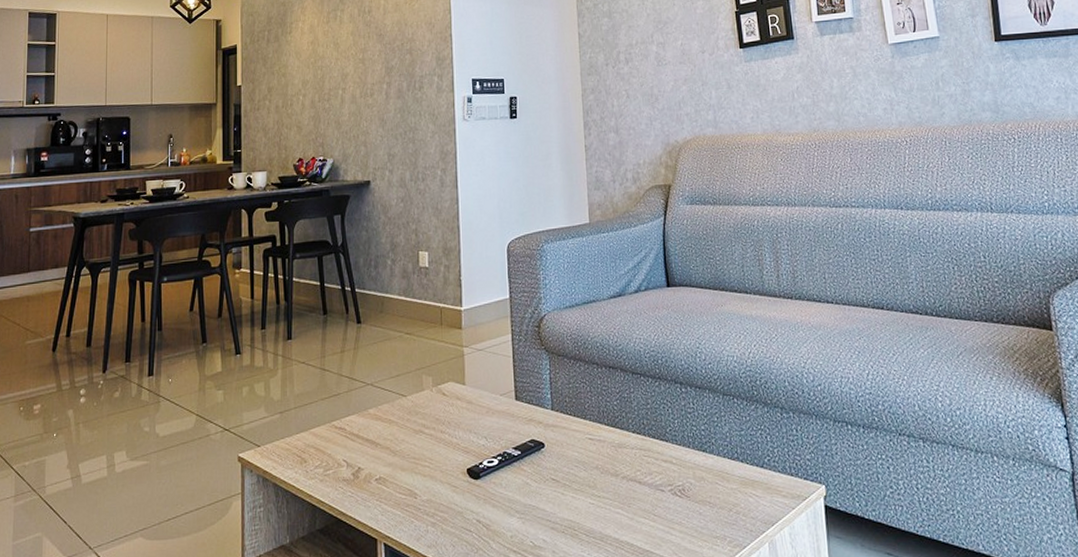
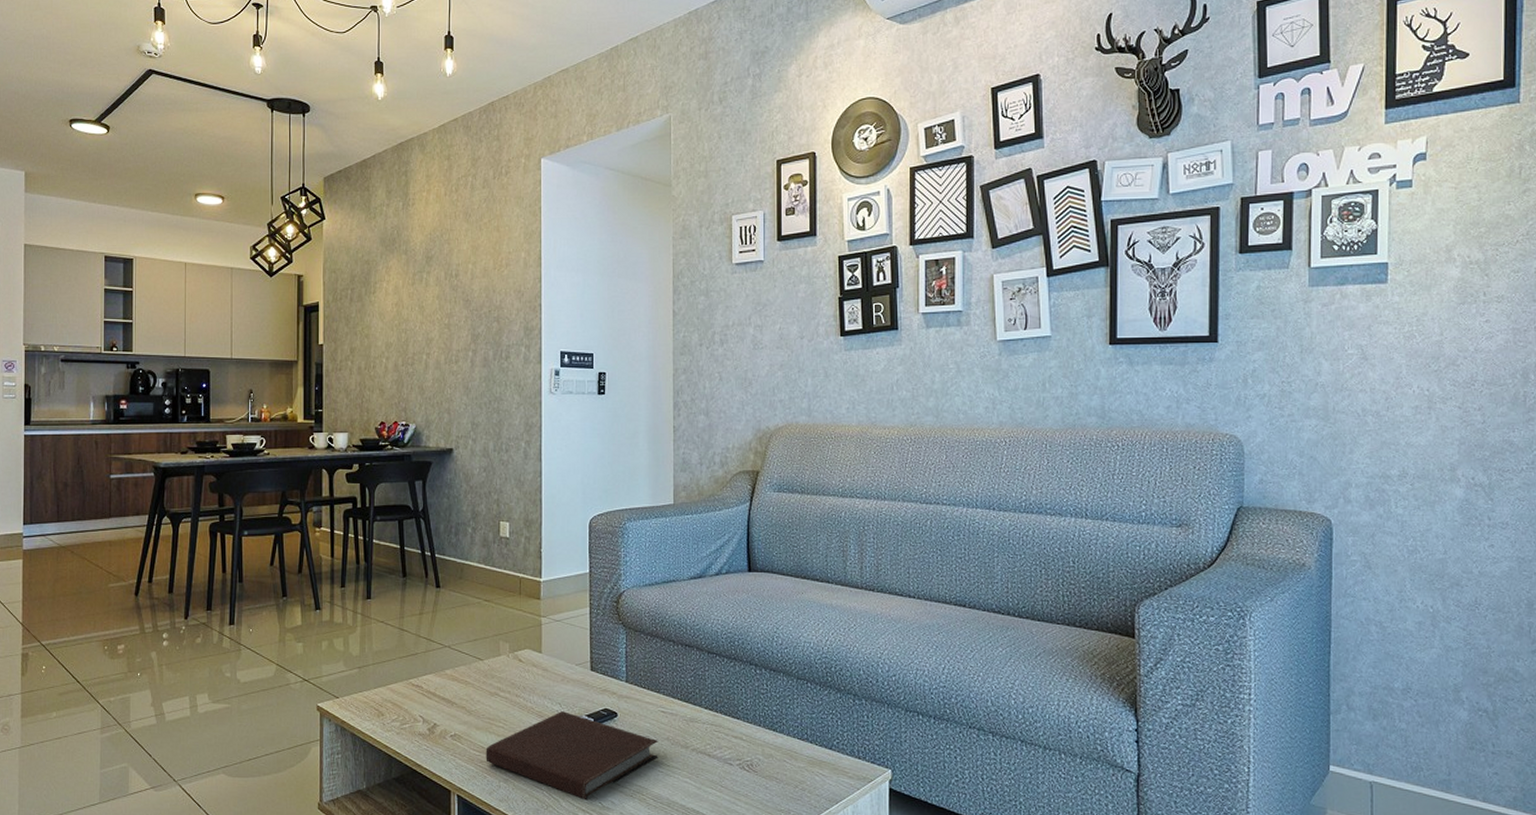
notebook: none [412,445,588,539] -> present [485,711,658,799]

